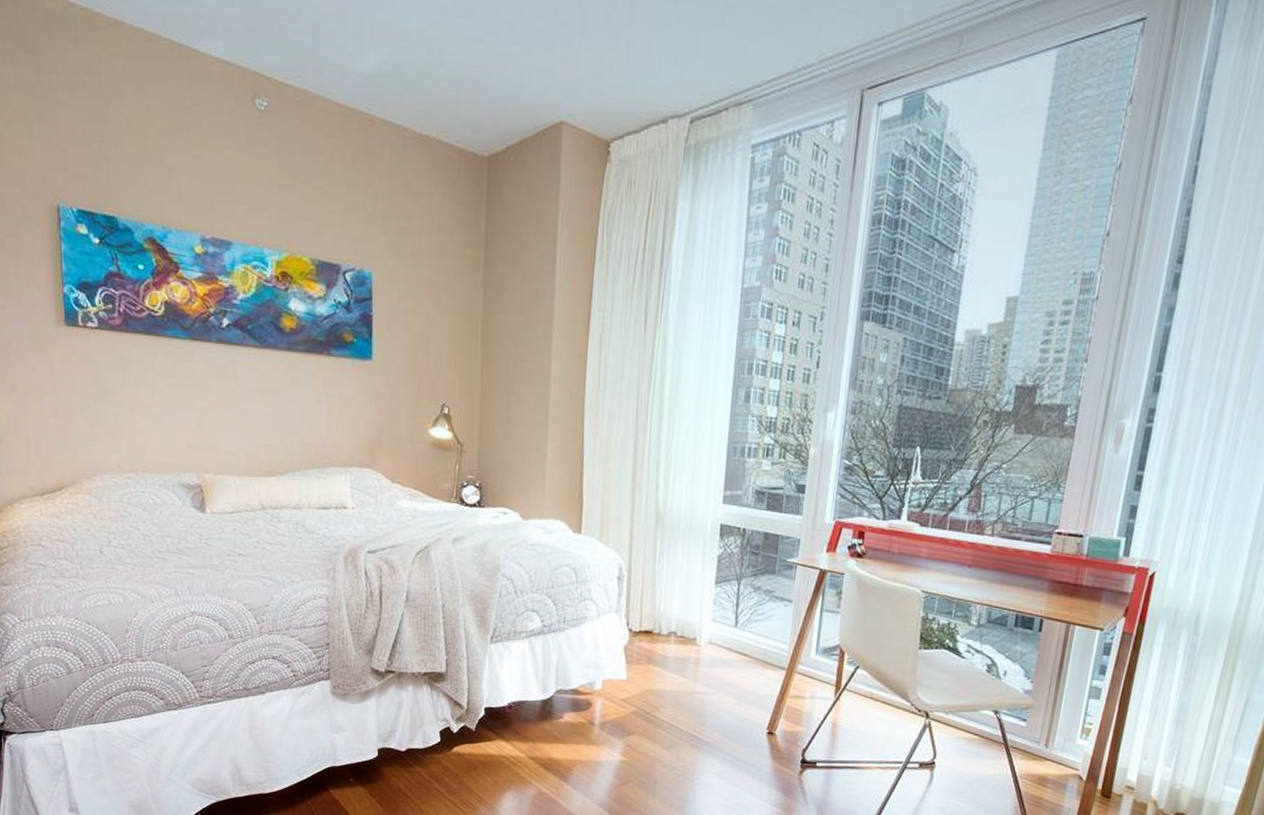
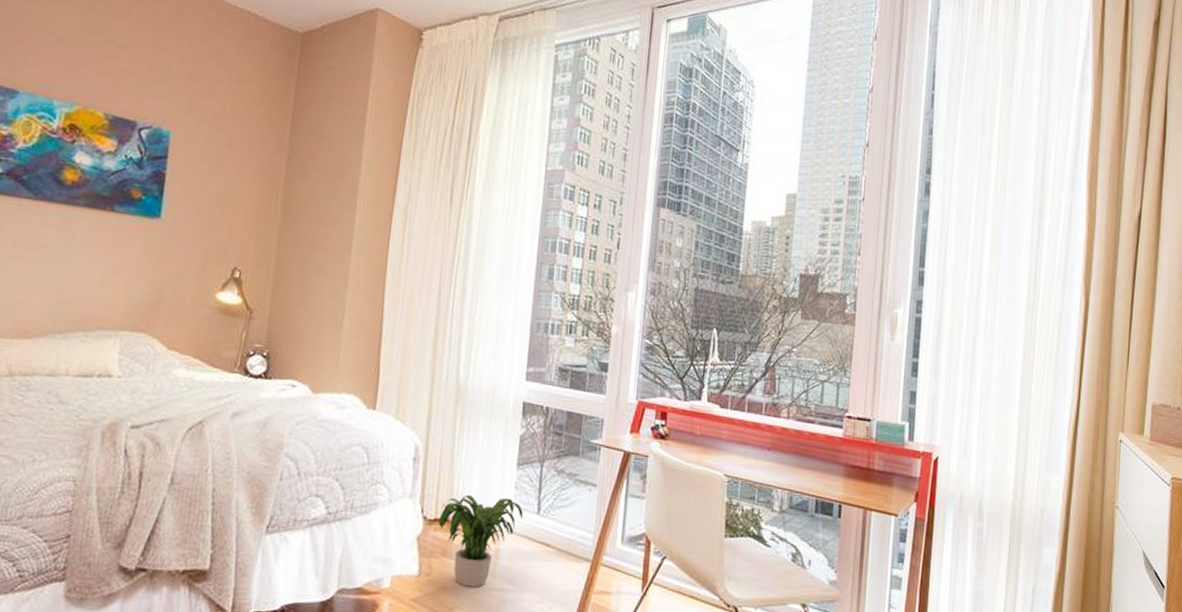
potted plant: none [643,609,721,691] -> present [438,494,523,588]

